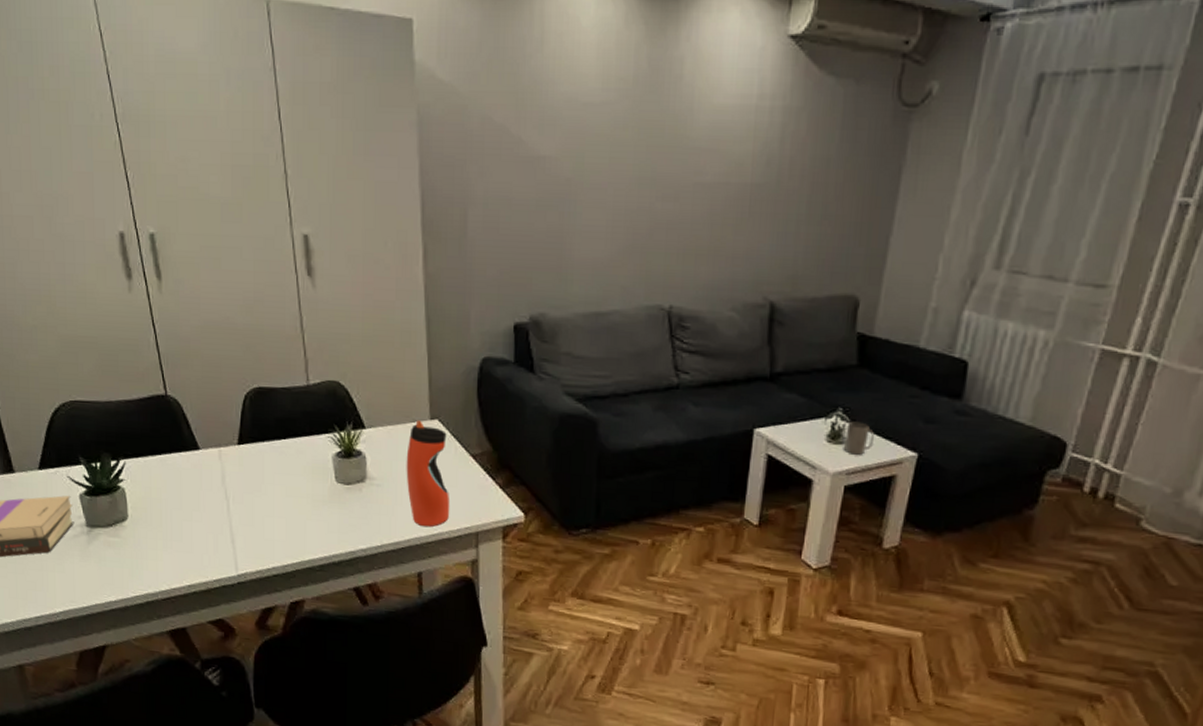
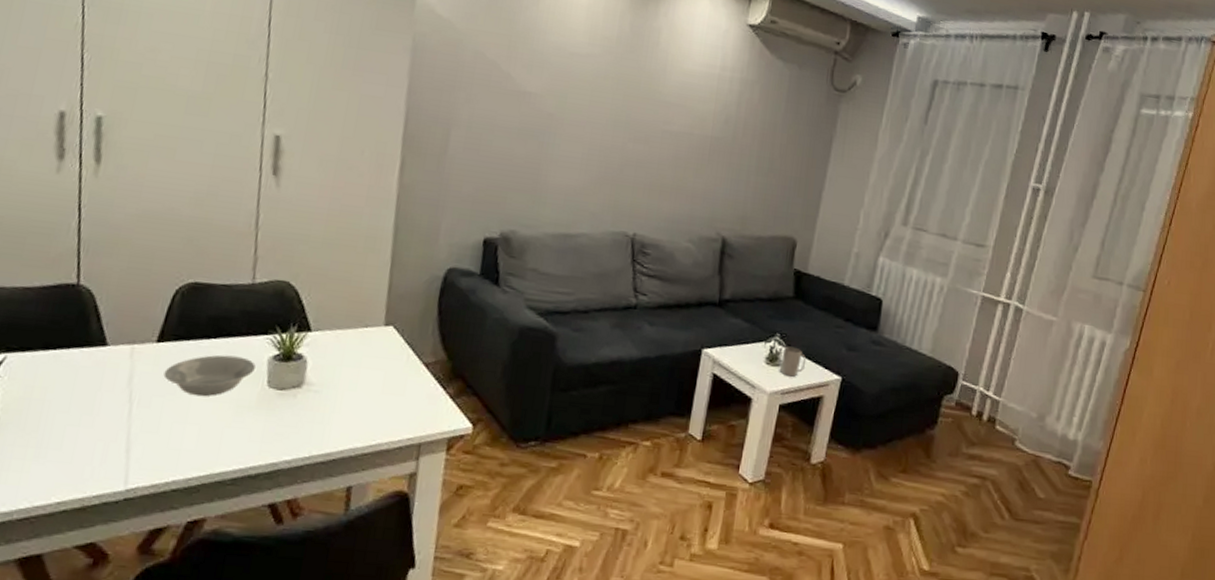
bowl: none [249,454,324,493] -> present [163,355,257,397]
water bottle: present [406,420,450,527] -> none [348,326,400,438]

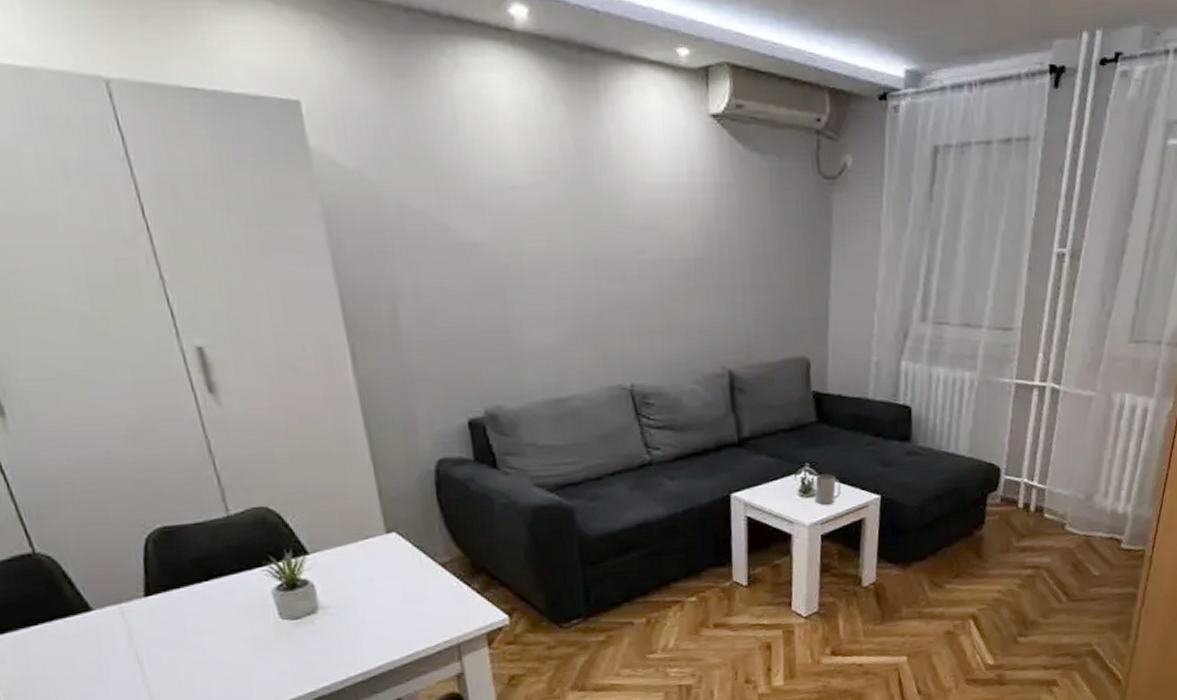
bowl: present [163,355,257,397] -> none [164,594,262,643]

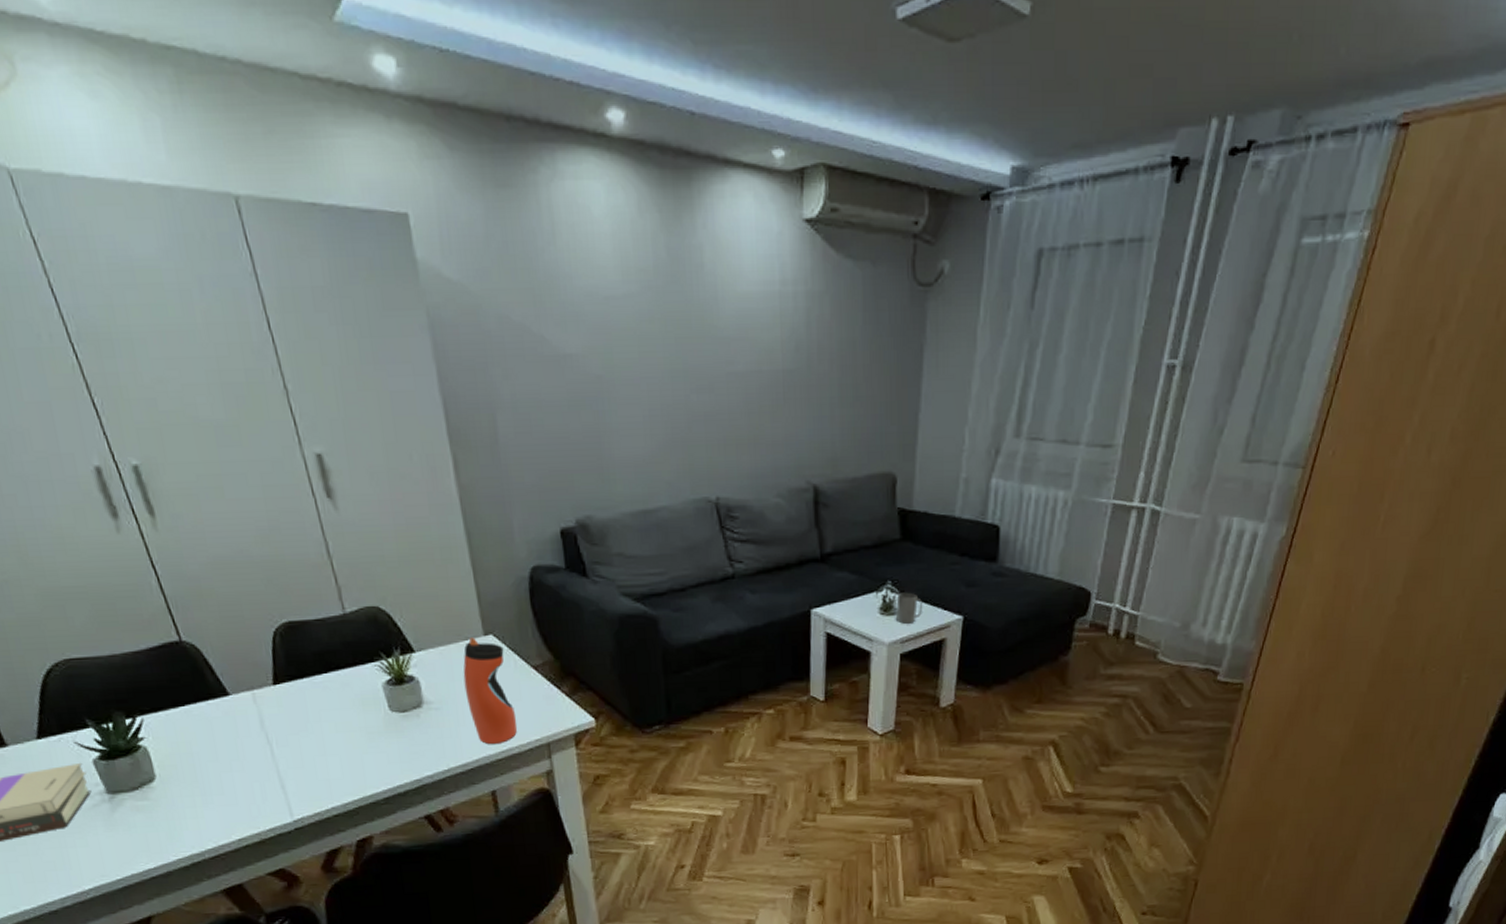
water bottle: none [363,536,425,650] -> present [463,637,518,745]

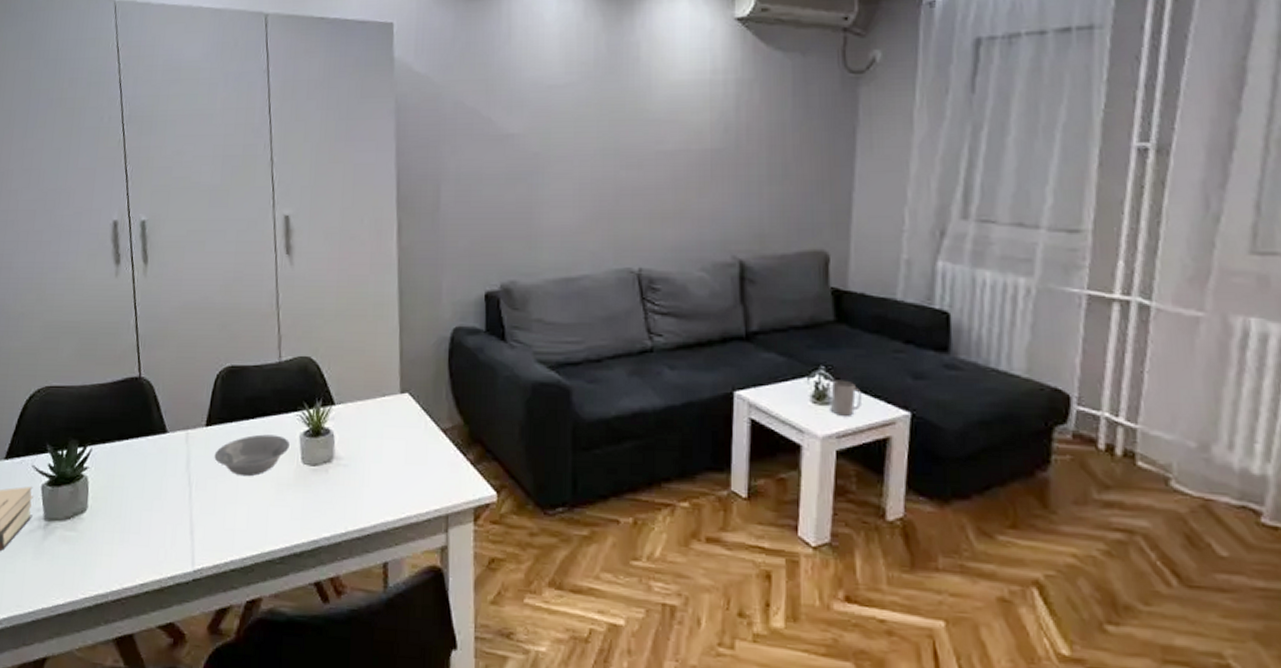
bowl: none [290,686,374,729] -> present [214,434,291,477]
water bottle: present [463,637,518,745] -> none [374,394,419,511]

